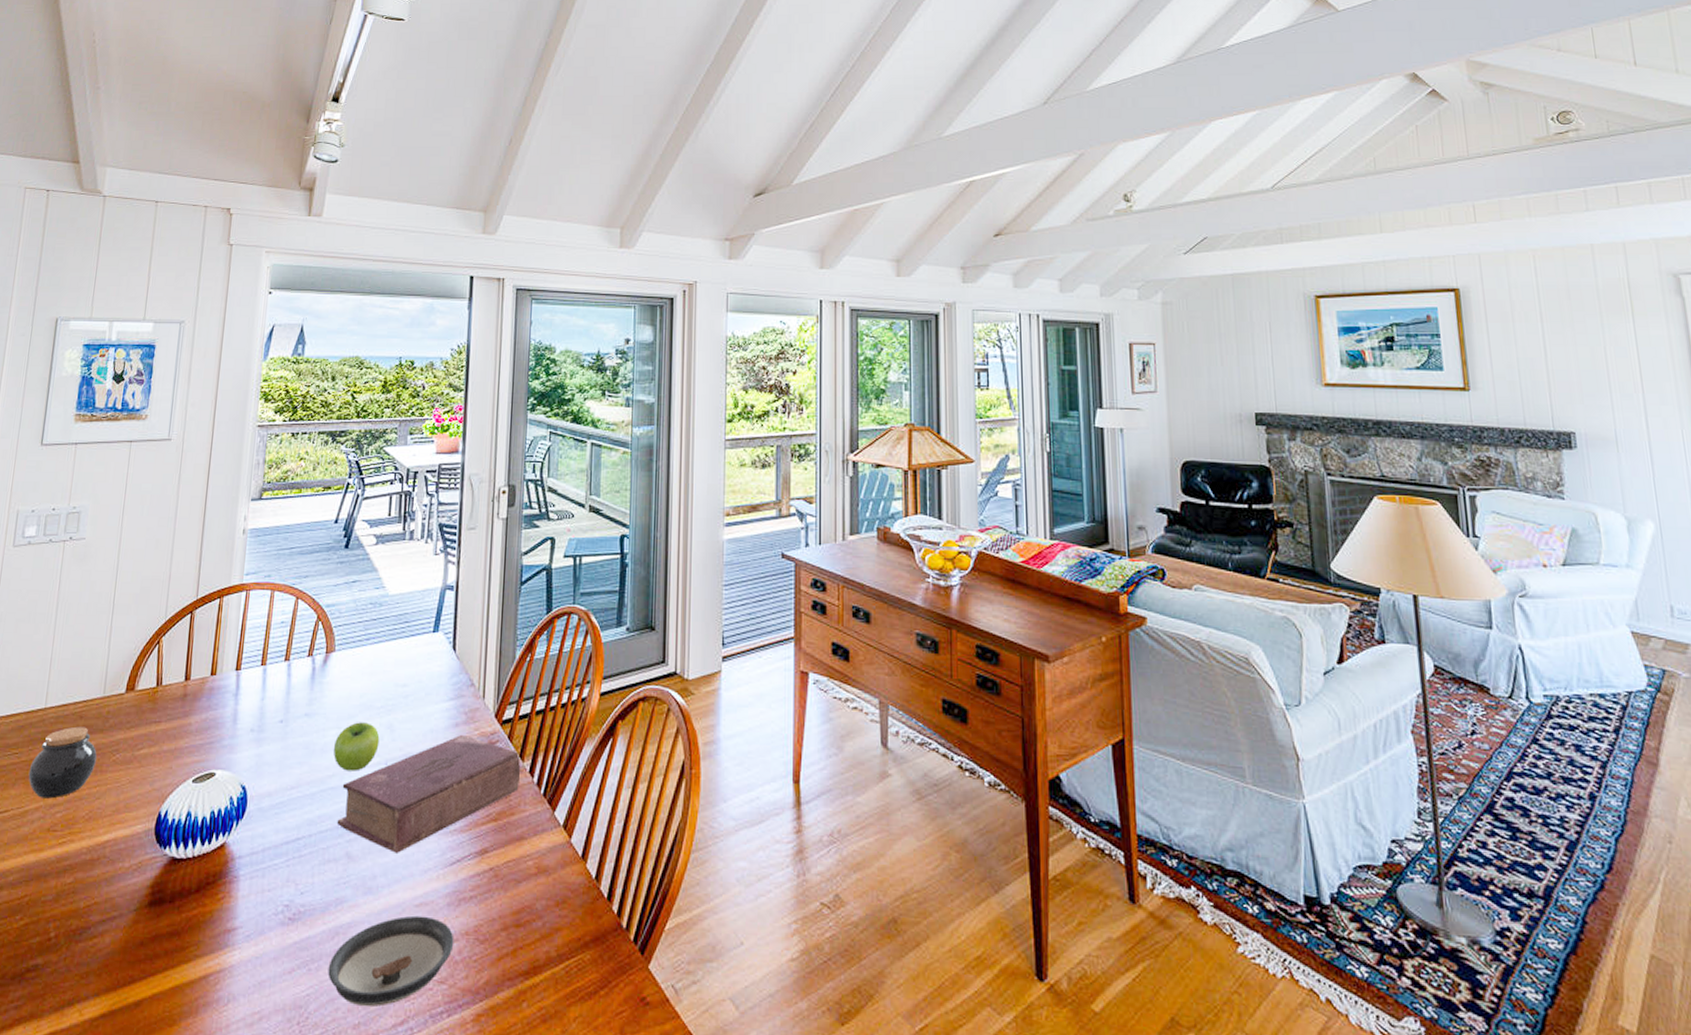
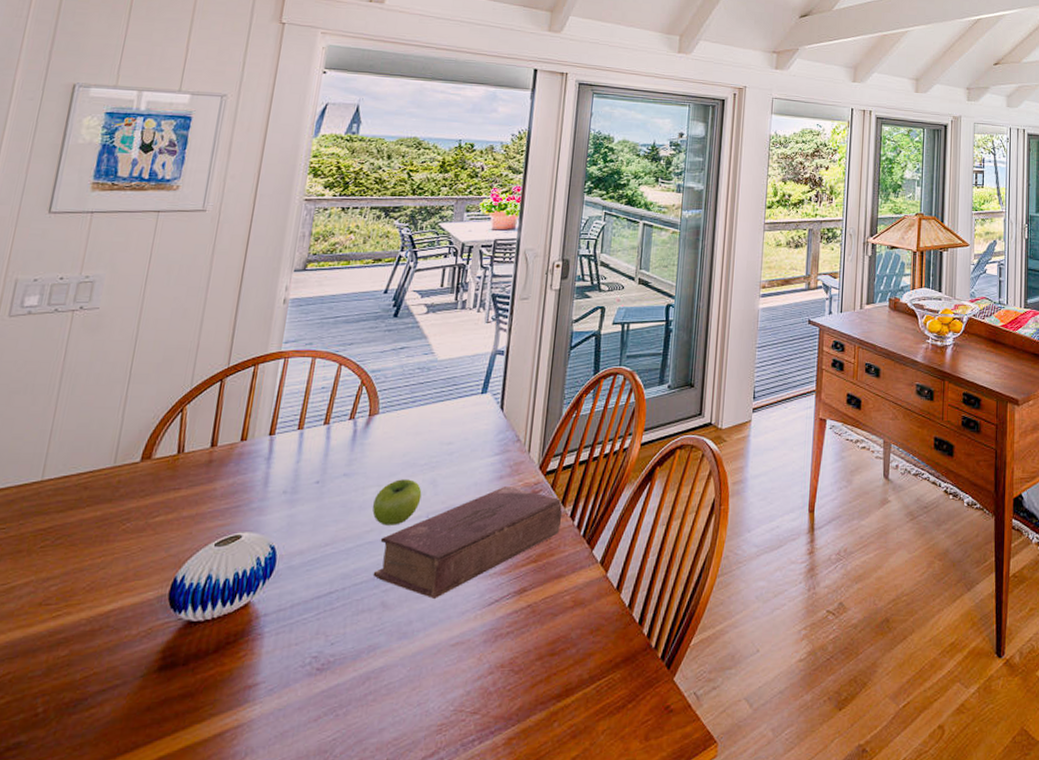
jar: present [28,726,97,799] -> none [17,497,103,573]
saucer: present [328,915,454,1007] -> none [356,654,489,744]

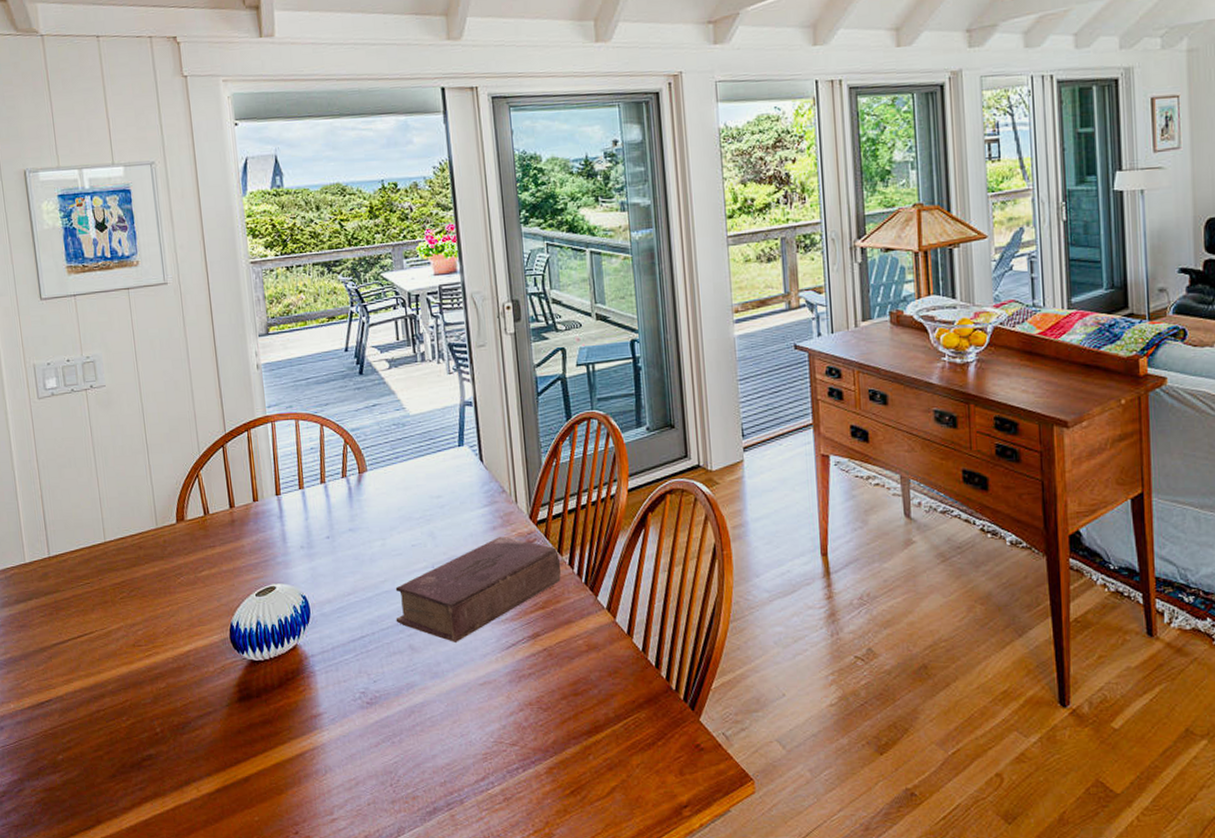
fruit: present [372,479,422,526] -> none [381,532,424,576]

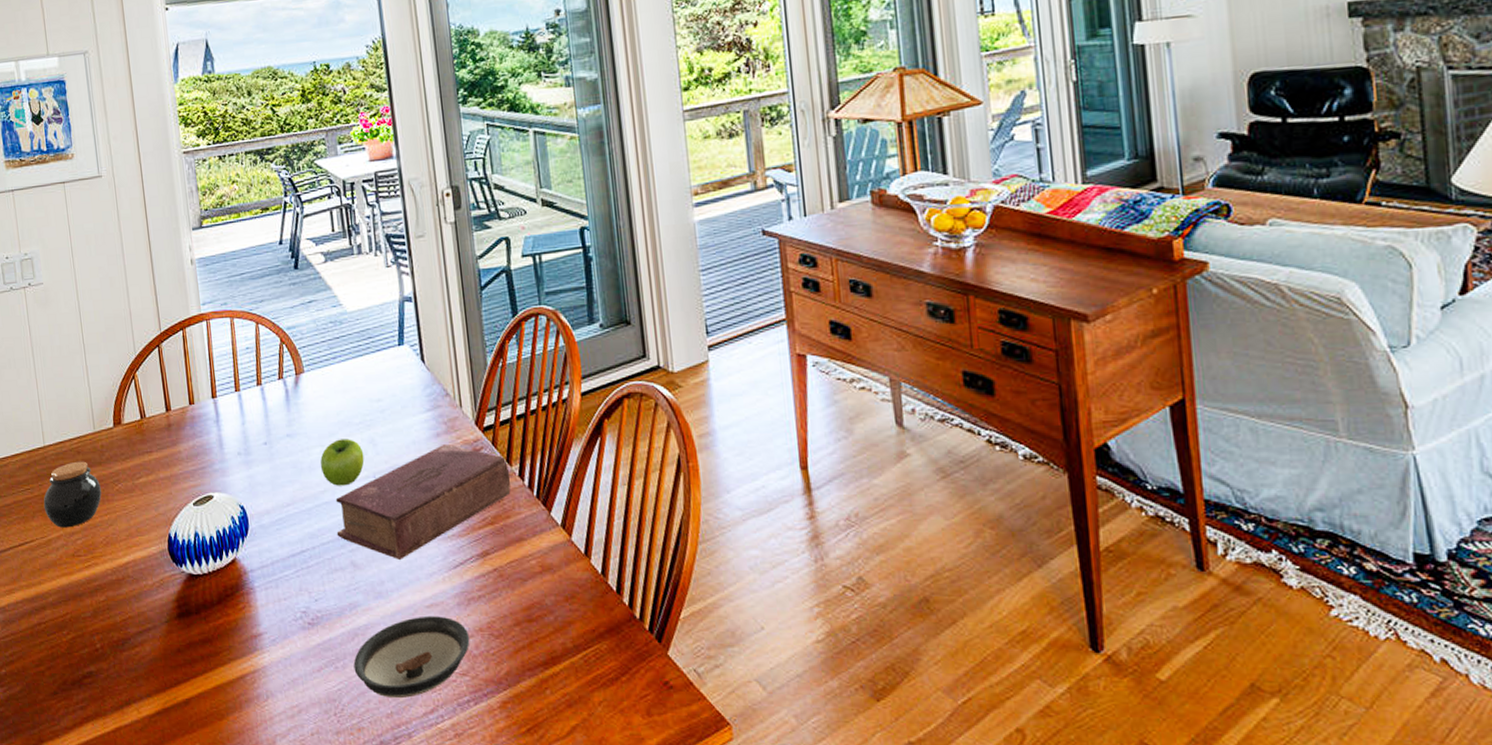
jar: none [103,556,163,620] -> present [43,461,102,528]
fruit: none [381,532,424,576] -> present [320,439,365,486]
saucer: none [409,692,520,769] -> present [353,615,470,699]

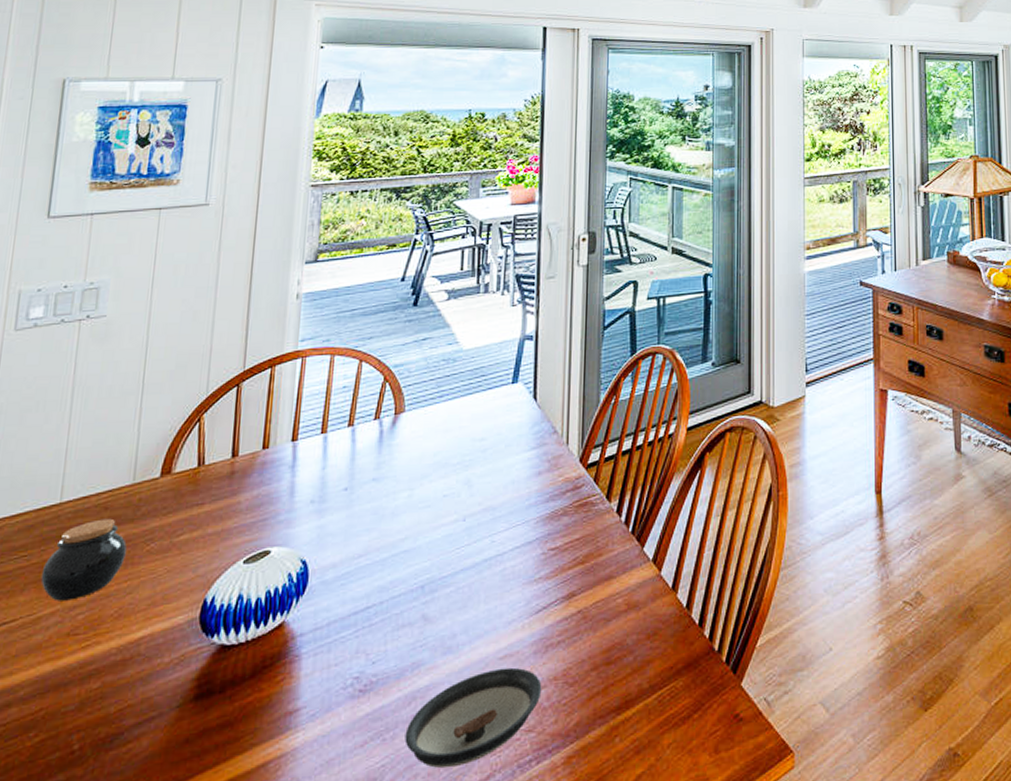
fruit: present [320,439,365,486] -> none [405,481,457,532]
book: present [335,445,511,560] -> none [411,483,608,609]

